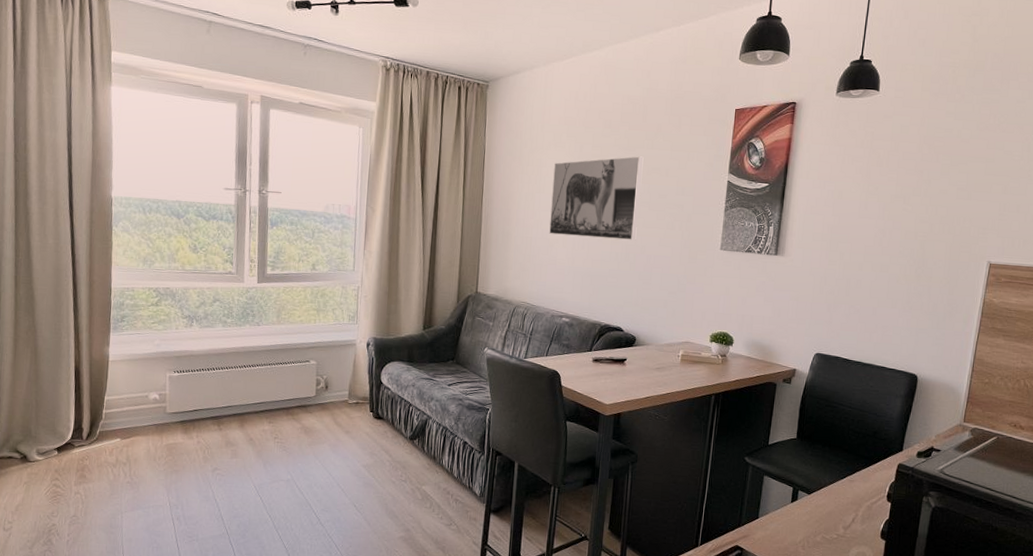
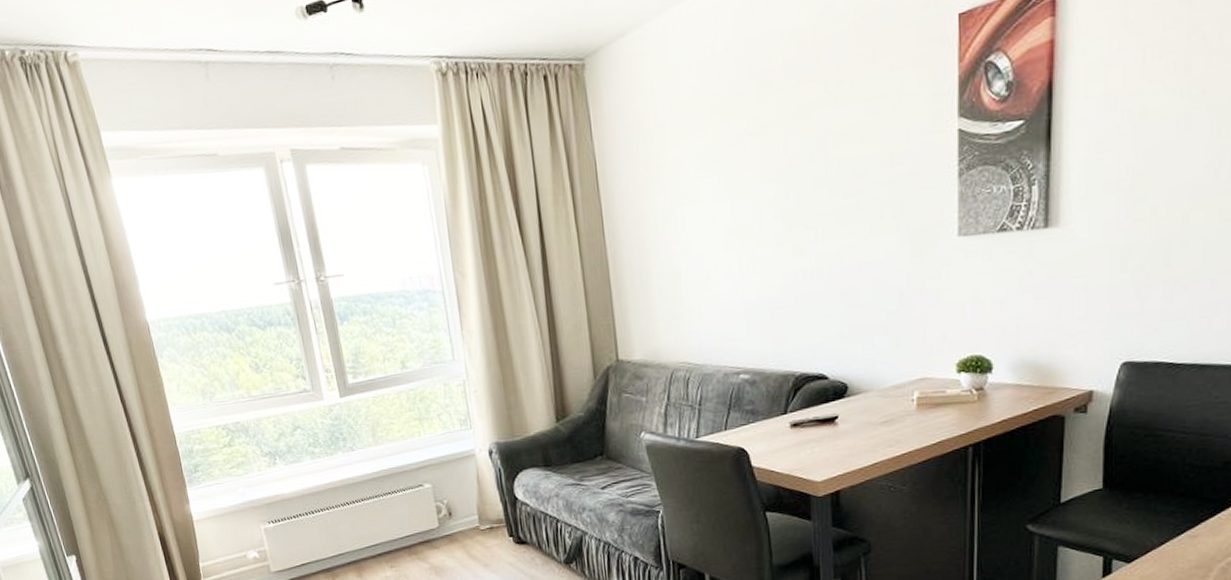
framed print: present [549,156,644,240] -> none [696,120,830,261]

